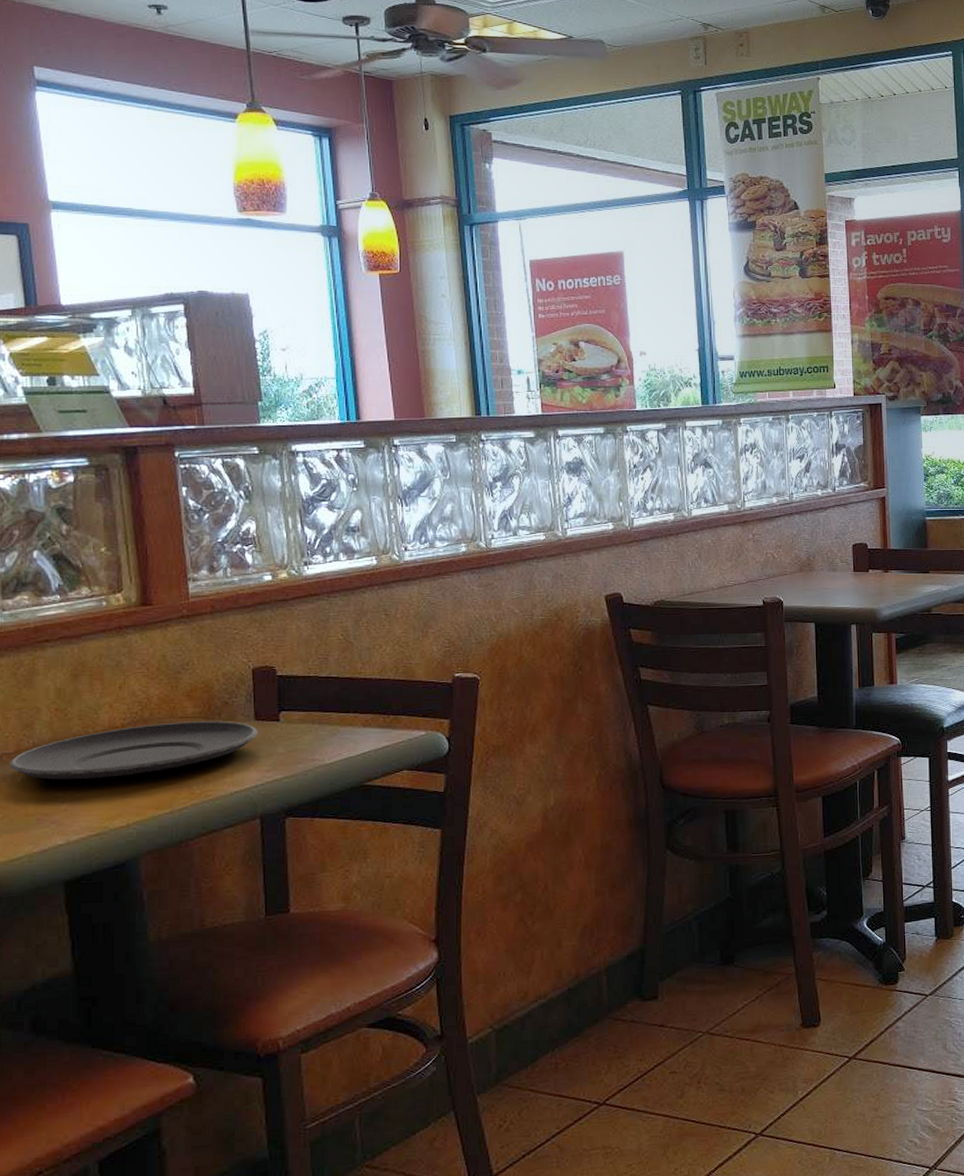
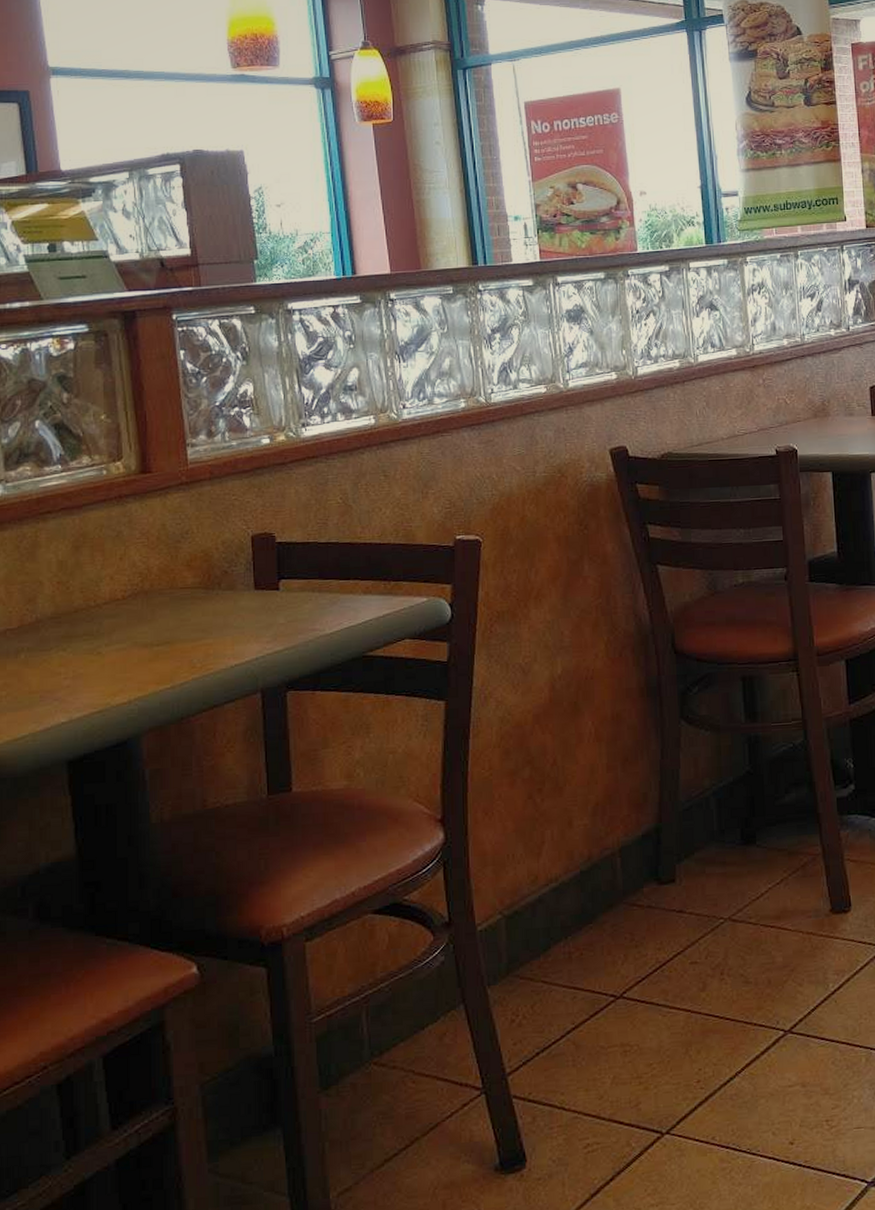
plate: present [9,721,258,780] -> none [12,591,258,656]

